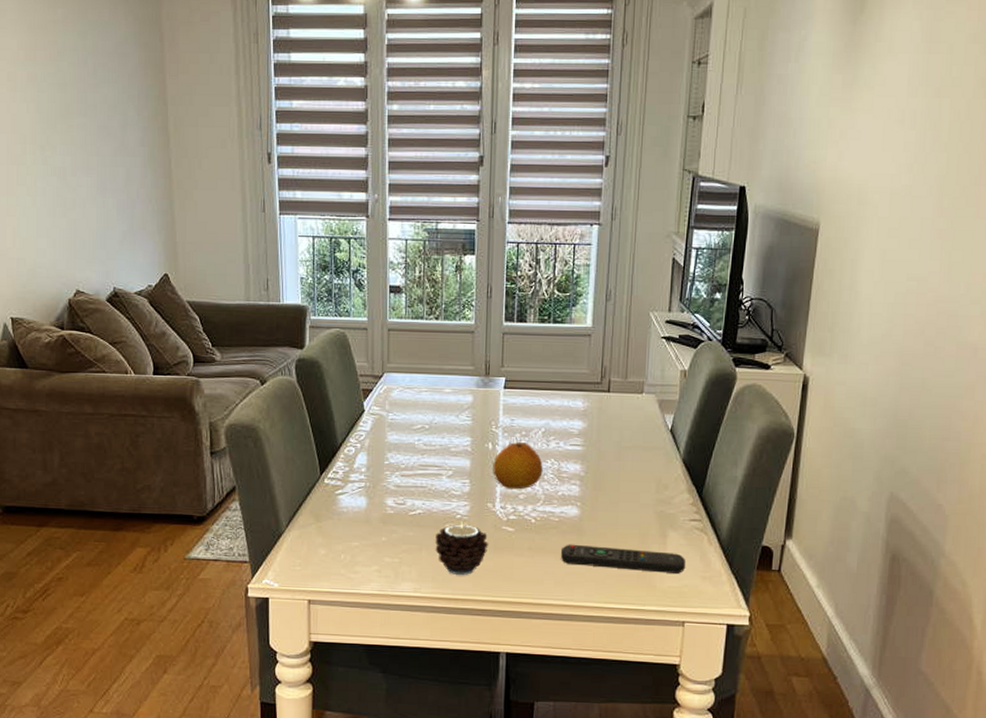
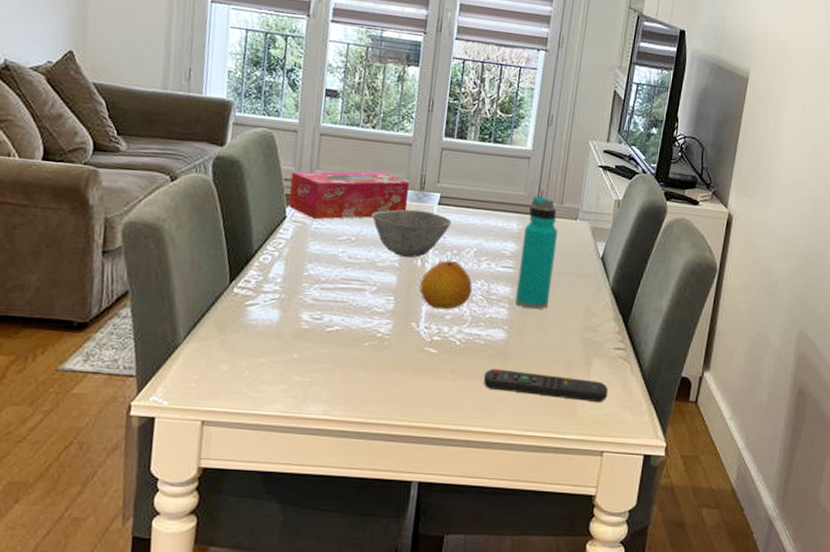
tissue box: none [365,361,475,411] -> present [289,171,410,220]
candle: present [435,522,489,575] -> none [351,341,409,398]
bowl: none [442,395,518,441] -> present [372,209,452,258]
water bottle: none [586,373,625,485] -> present [515,196,558,310]

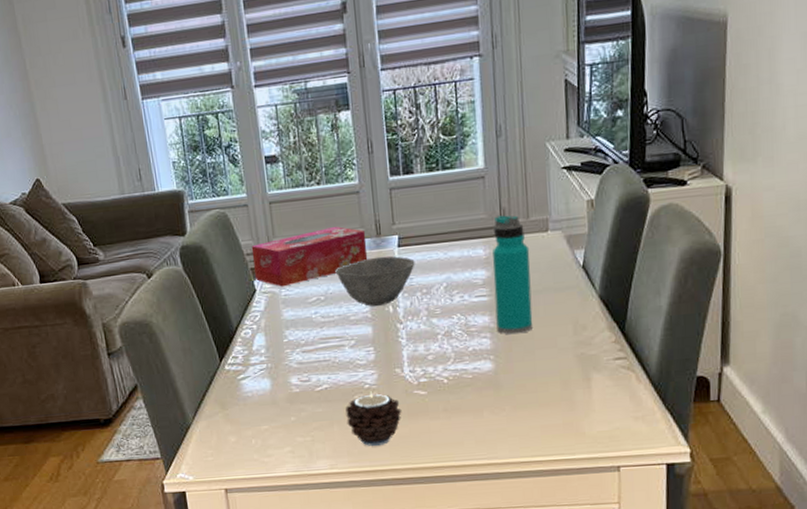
candle: none [351,341,409,398] -> present [345,391,402,446]
fruit: present [419,260,473,310] -> none [396,300,450,352]
remote control: present [484,368,608,402] -> none [479,395,614,421]

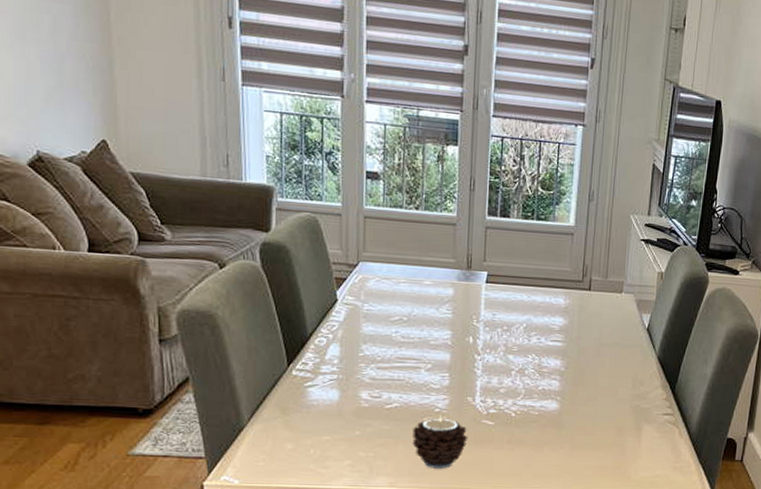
tissue box: present [251,227,368,287] -> none [338,252,457,302]
bowl: present [335,256,415,307] -> none [422,288,500,335]
water bottle: present [492,215,533,335] -> none [566,271,604,381]

